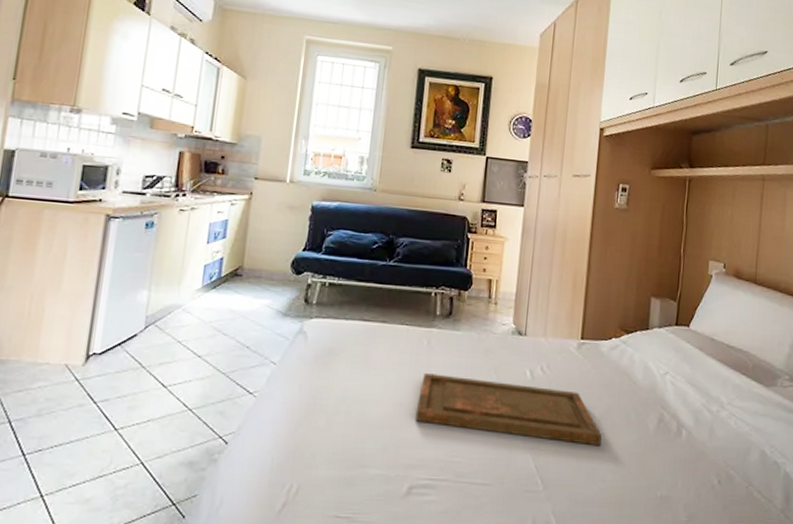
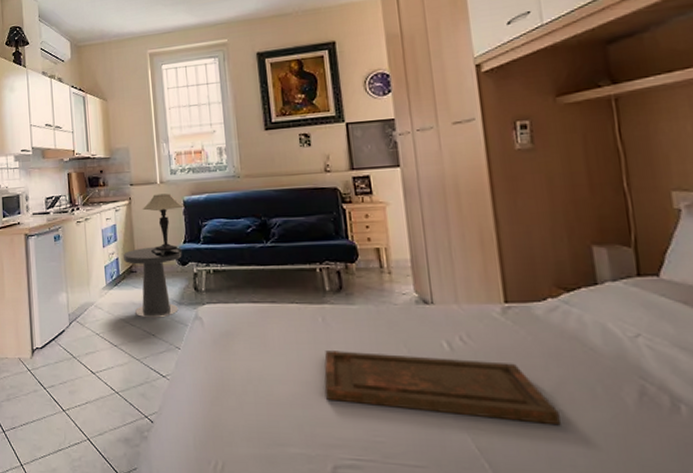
side table: none [229,250,299,329] -> present [123,246,182,318]
table lamp: none [263,193,312,260] -> present [142,193,185,254]

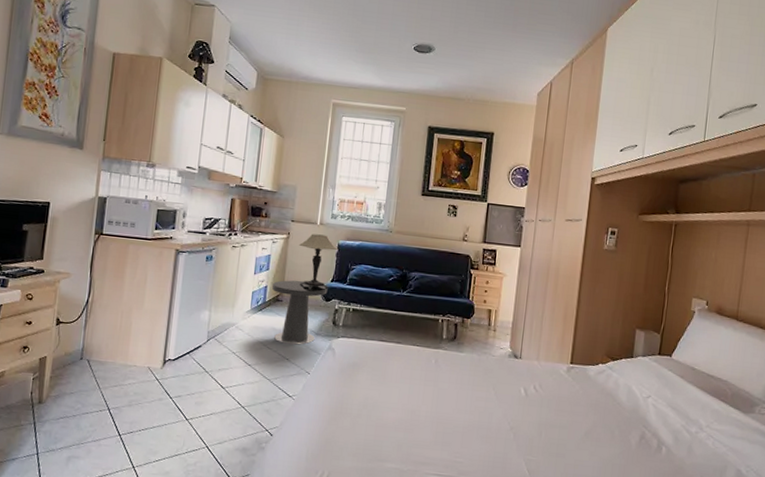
tray: present [324,351,561,426] -> none [424,387,588,457]

